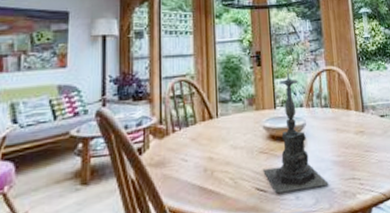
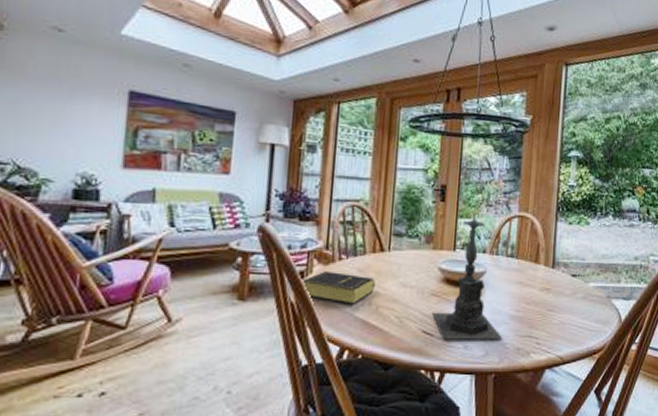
book: none [140,144,208,175] -> present [302,272,375,306]

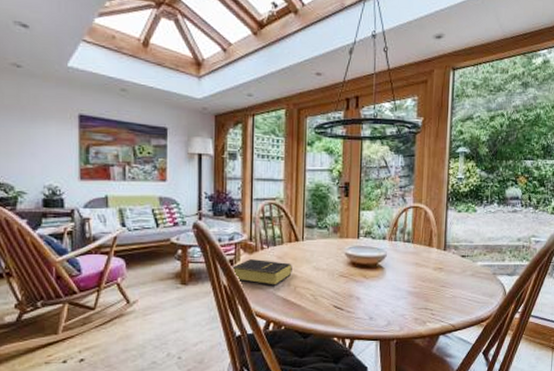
candle holder: present [432,205,502,340] -> none [342,199,402,313]

